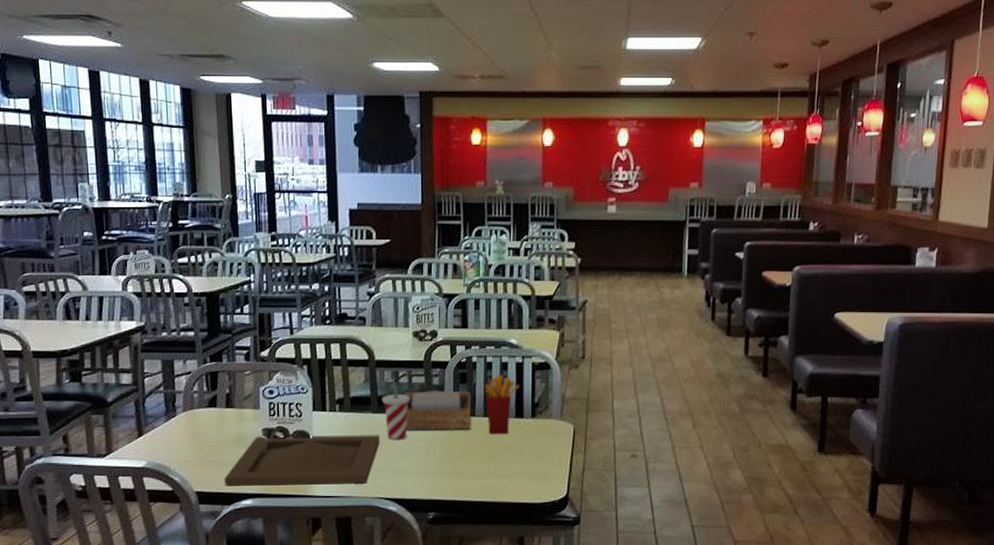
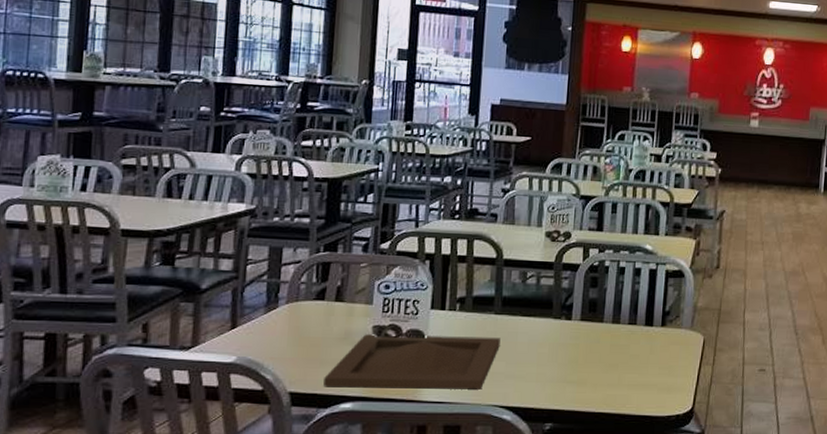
beverage cup: present [381,381,411,439] -> none [506,282,537,343]
napkin holder: present [404,390,472,431] -> none [530,293,601,336]
french fries: present [485,375,519,434] -> none [615,281,651,342]

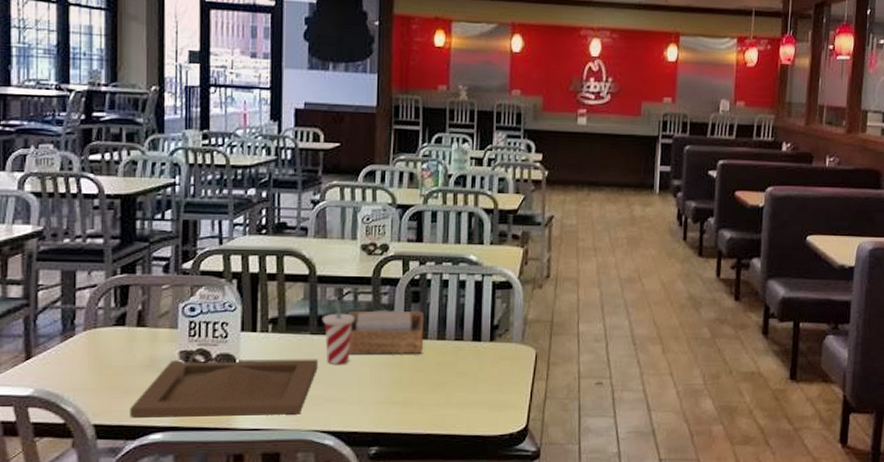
beverage cup: none [506,282,537,343] -> present [322,299,356,364]
napkin holder: none [530,293,601,336] -> present [349,310,425,355]

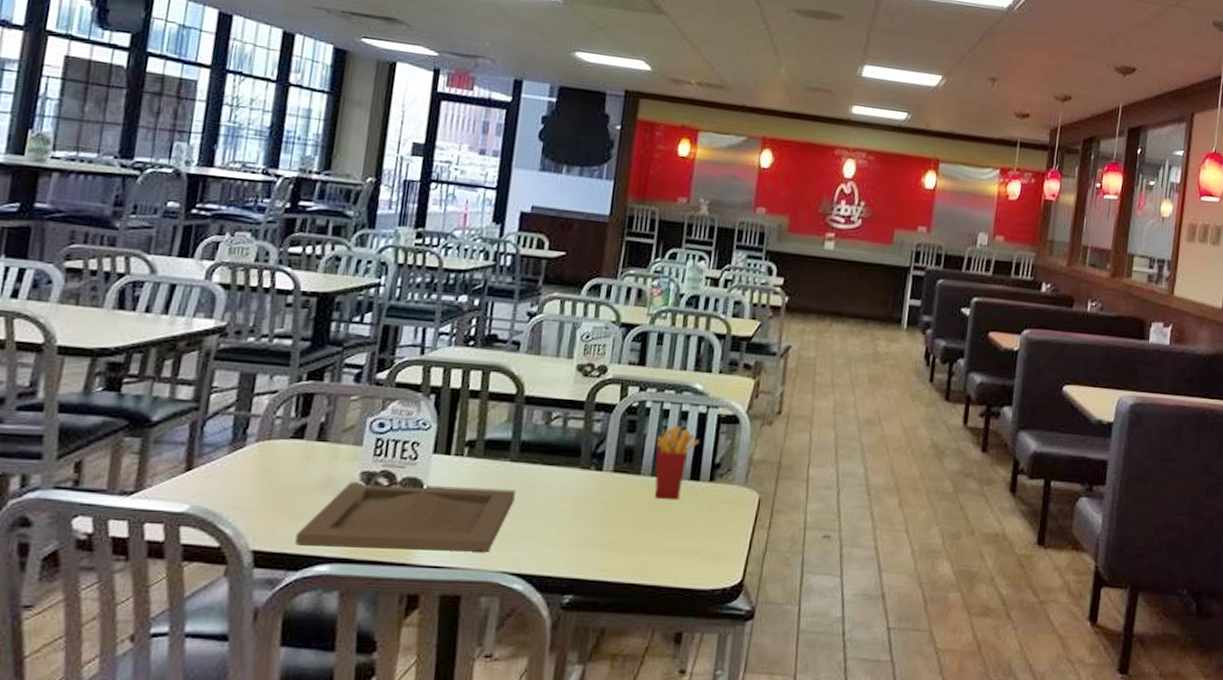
beverage cup: present [322,299,356,364] -> none [524,423,563,497]
napkin holder: present [349,310,425,355] -> none [551,438,639,491]
french fries: none [439,294,478,359] -> present [654,426,699,499]

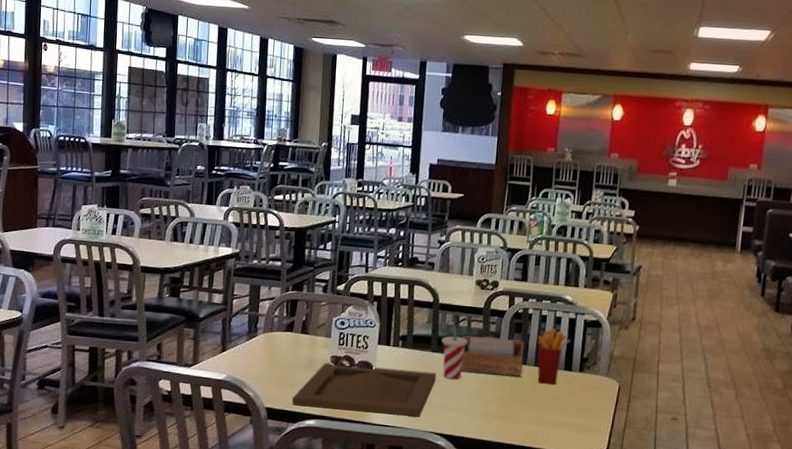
beverage cup: none [524,423,563,497] -> present [441,324,468,379]
napkin holder: none [551,438,639,491] -> present [461,336,525,377]

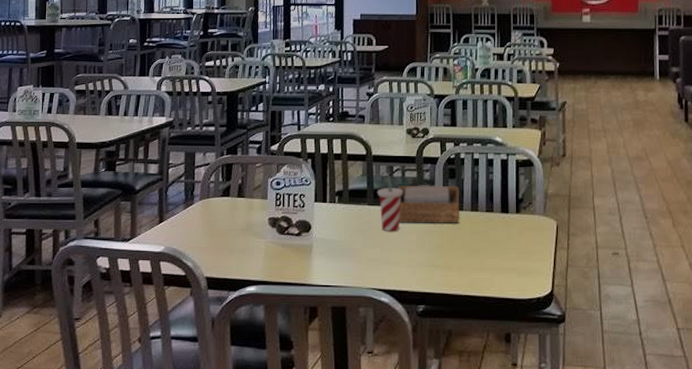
tray: present [292,363,436,417] -> none [232,225,374,274]
french fries: present [537,328,570,385] -> none [472,171,504,228]

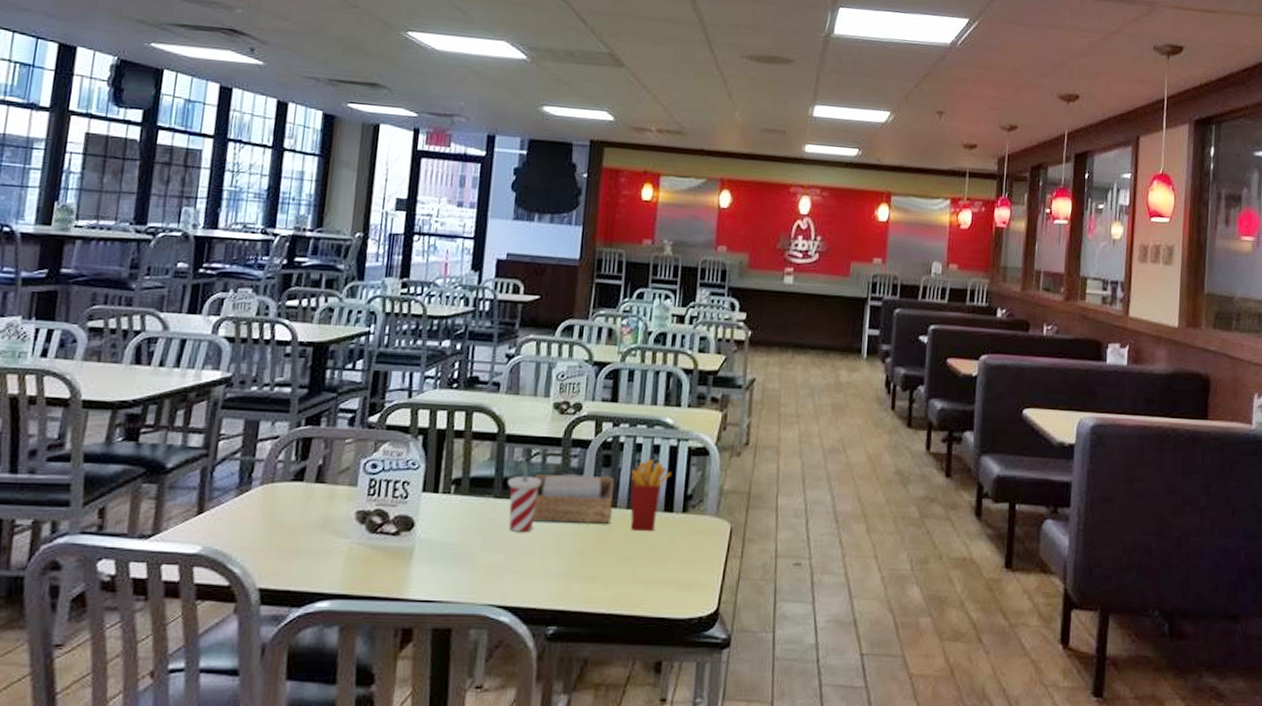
french fries: none [472,171,504,228] -> present [630,460,671,531]

